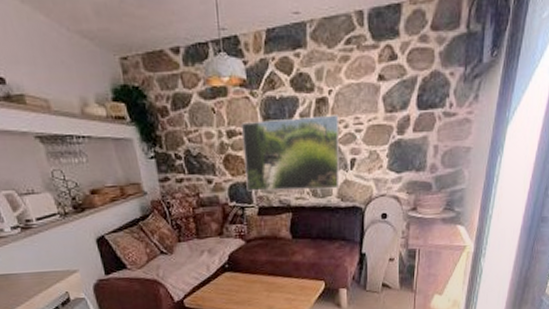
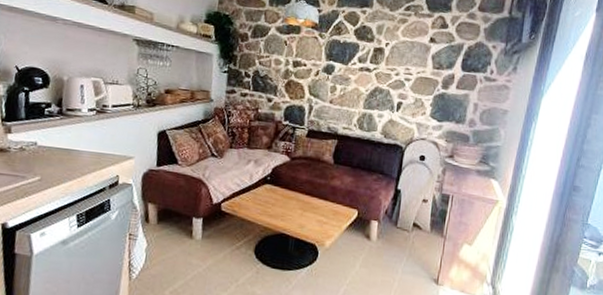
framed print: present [240,115,340,192] -> none [301,56,392,126]

